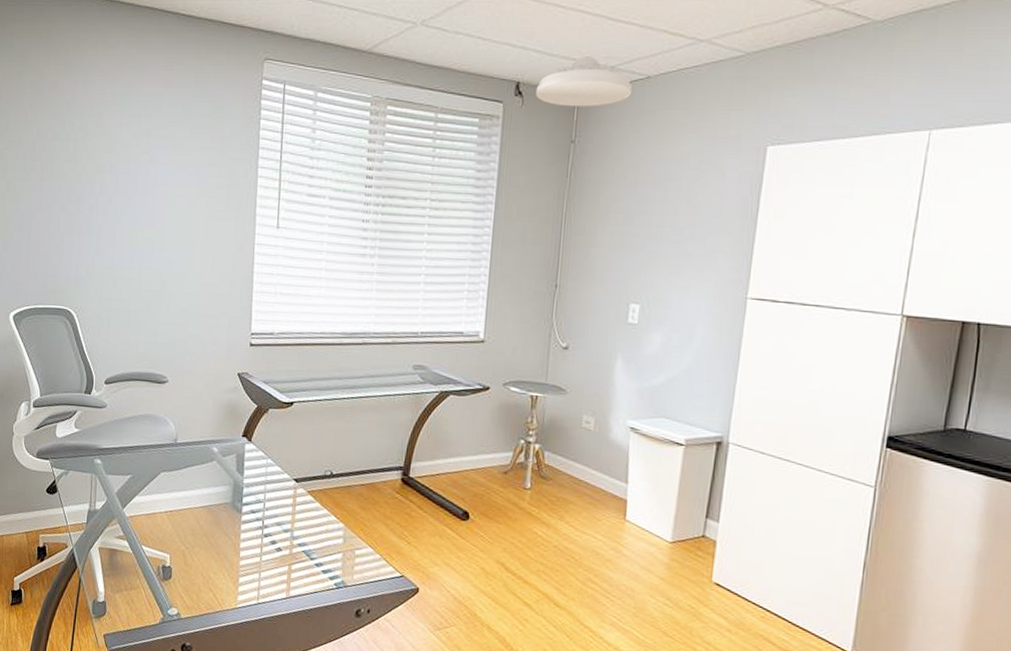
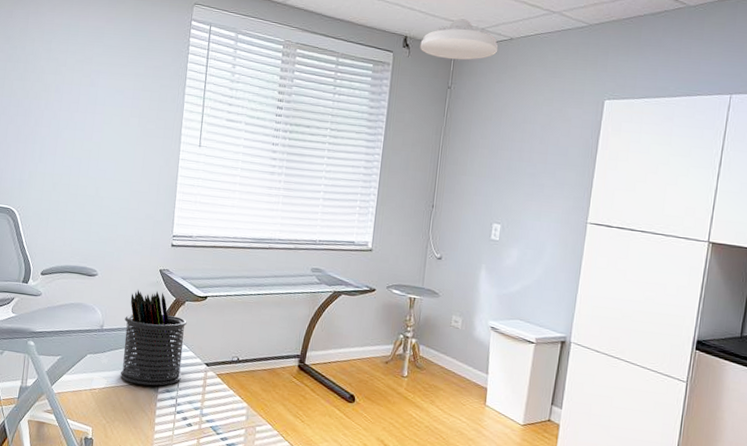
pen holder: none [198,396,271,506] -> present [120,289,187,386]

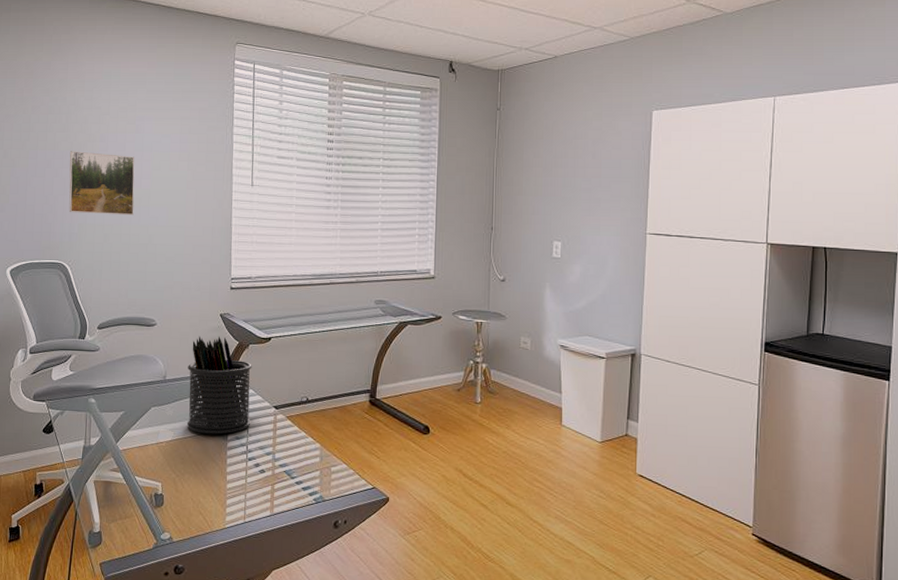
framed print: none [21,99,88,167] -> present [69,151,135,216]
ceiling light: present [420,19,499,60] -> none [466,40,544,81]

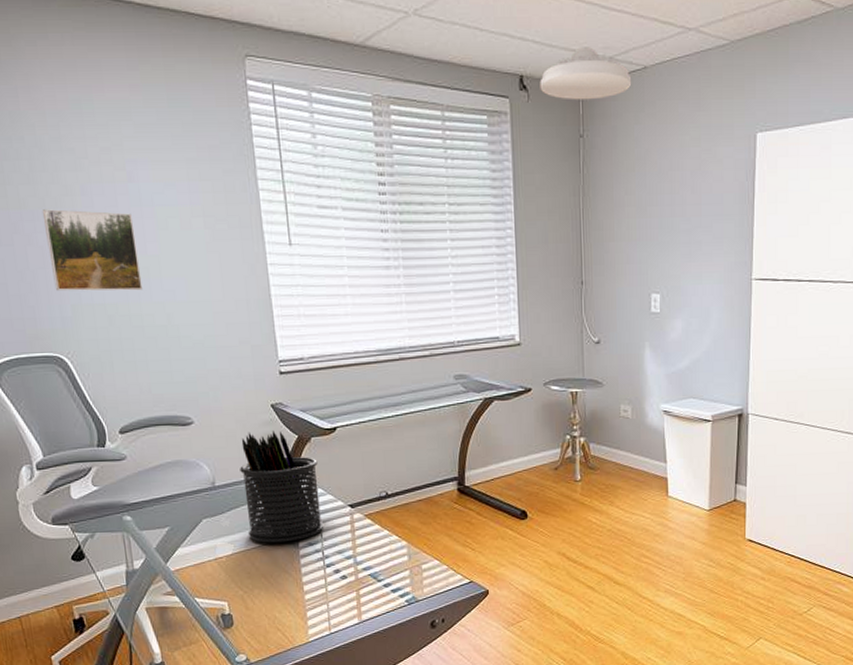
ceiling light: none [466,40,544,81] -> present [540,47,632,100]

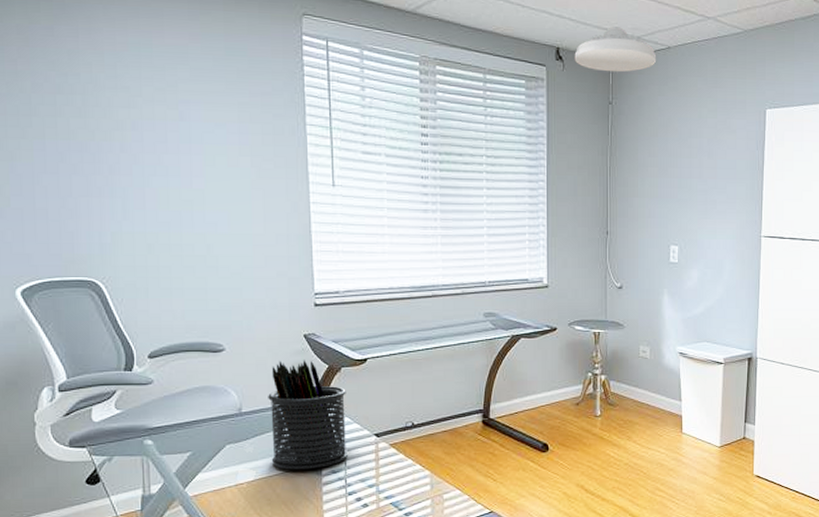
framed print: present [42,209,143,291] -> none [90,141,185,222]

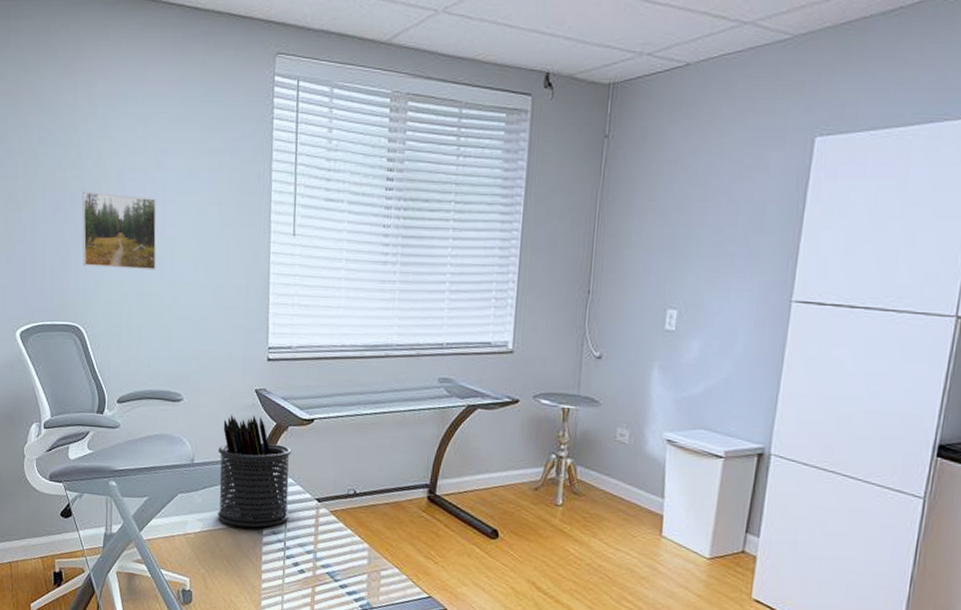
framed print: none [90,141,185,222] -> present [81,192,157,270]
ceiling light: present [574,27,657,73] -> none [566,43,671,99]

